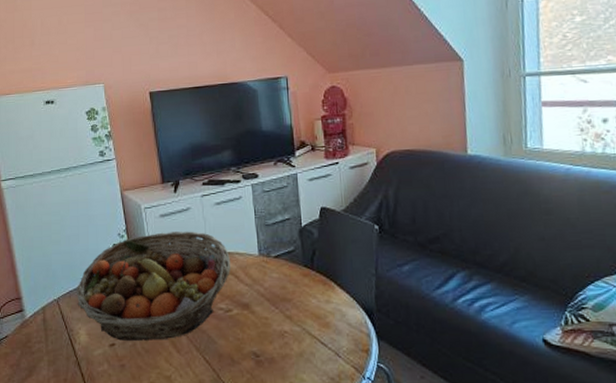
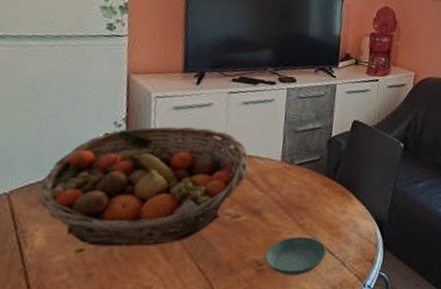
saucer: none [261,327,319,367] -> present [265,236,327,276]

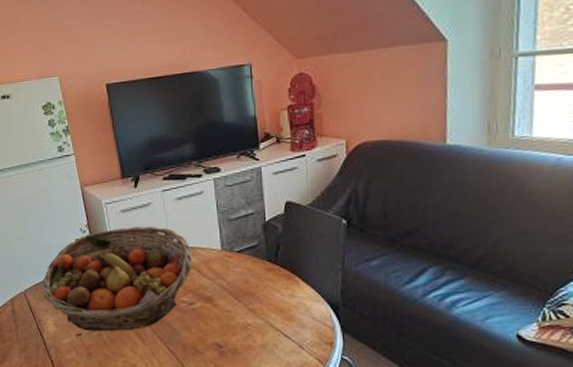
saucer: present [265,236,327,276] -> none [224,320,282,358]

